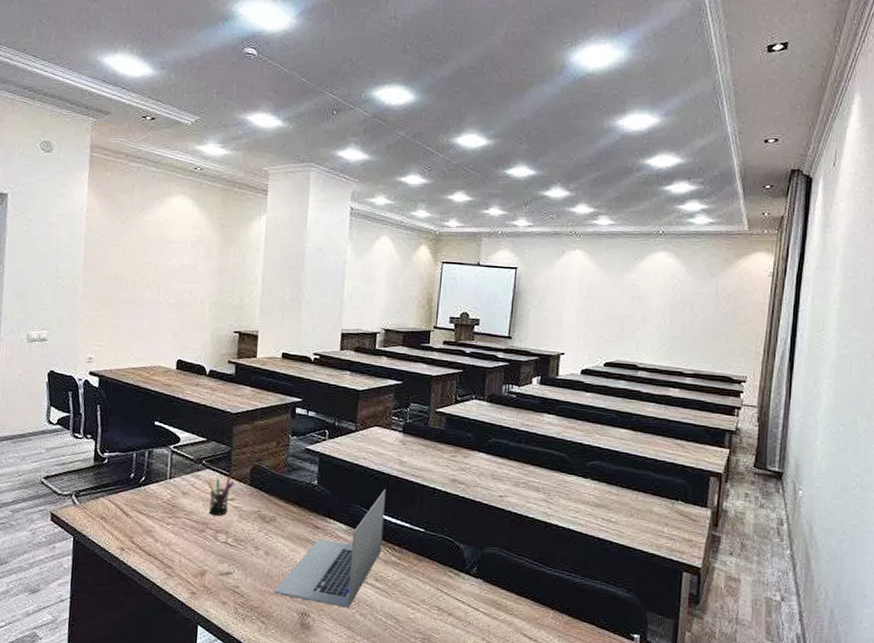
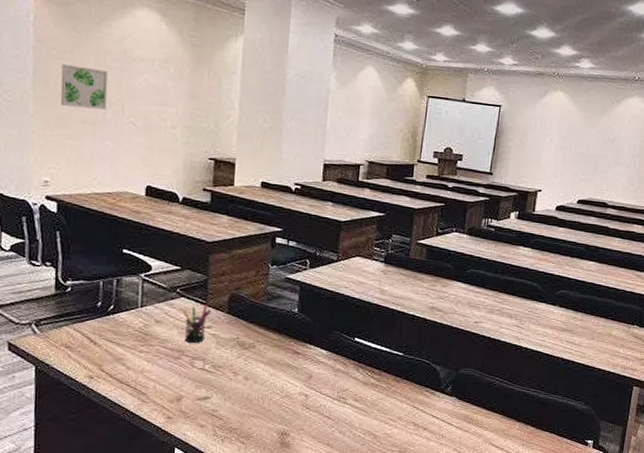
wall art: none [105,250,147,290] -> present [60,64,109,110]
laptop: present [273,489,386,608] -> none [253,316,367,427]

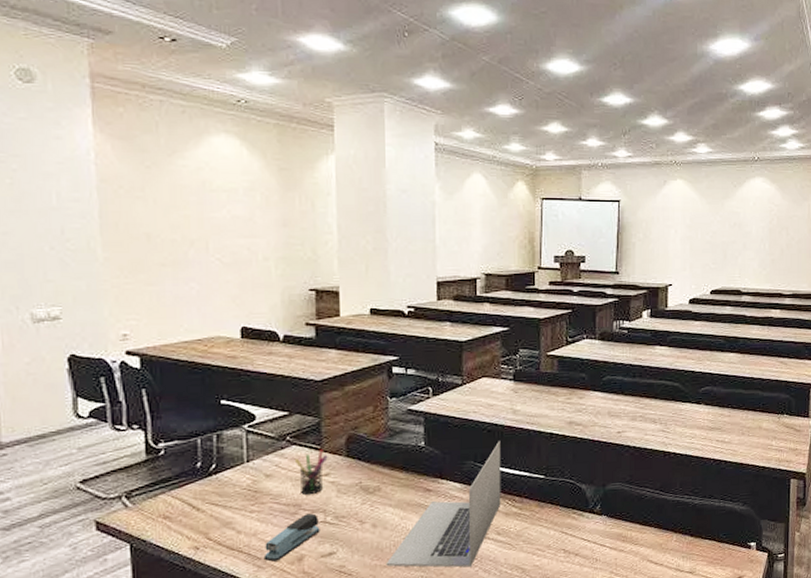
wall art: present [60,64,109,110] -> none [132,203,188,249]
stapler: none [147,360,199,398] -> present [263,513,320,562]
laptop: none [253,316,367,427] -> present [386,441,501,568]

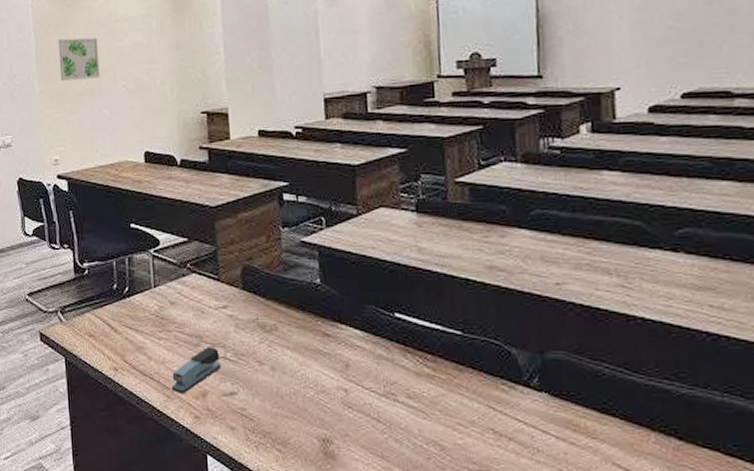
wall art: none [132,203,188,249] -> present [58,37,100,81]
pen holder: present [294,450,328,496] -> none [194,280,225,328]
laptop: present [386,441,501,568] -> none [286,284,411,433]

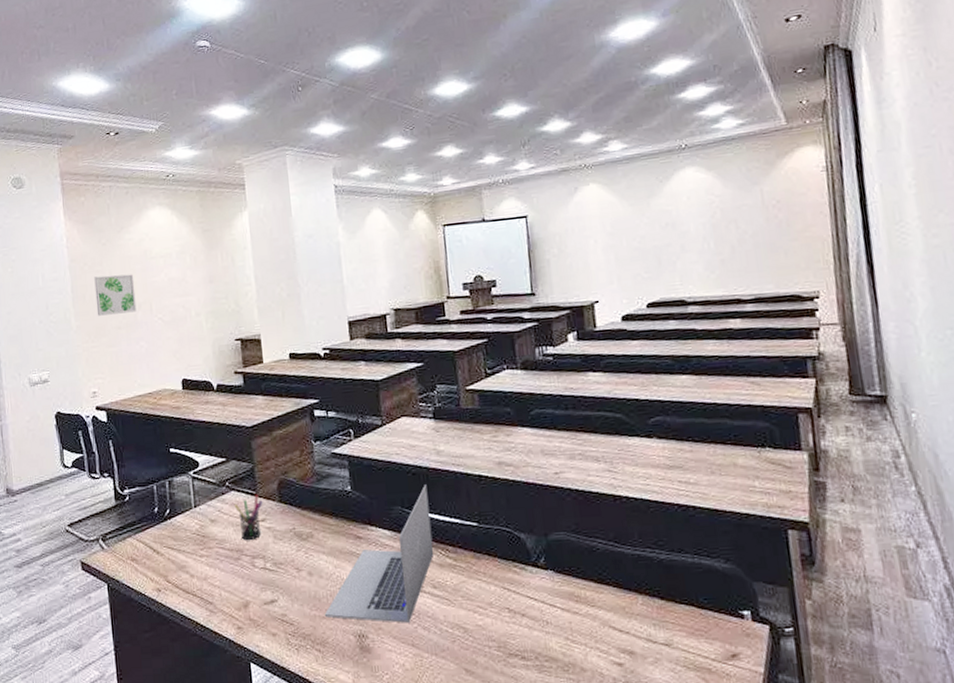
stapler: present [171,347,221,394] -> none [214,559,262,607]
pen holder: none [194,280,225,328] -> present [234,495,263,541]
laptop: none [286,284,411,433] -> present [324,484,434,623]

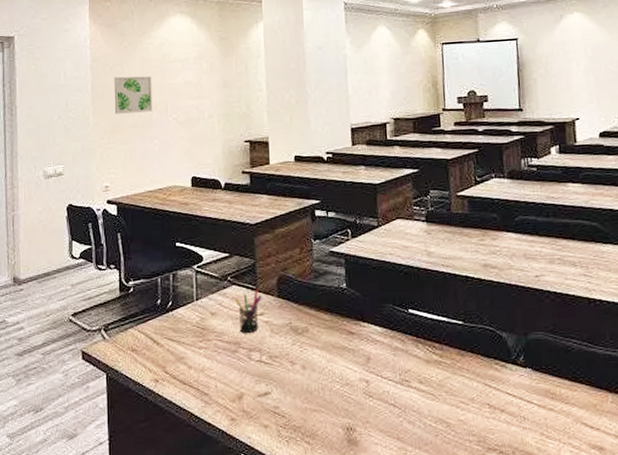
laptop: present [324,484,434,623] -> none [315,284,422,417]

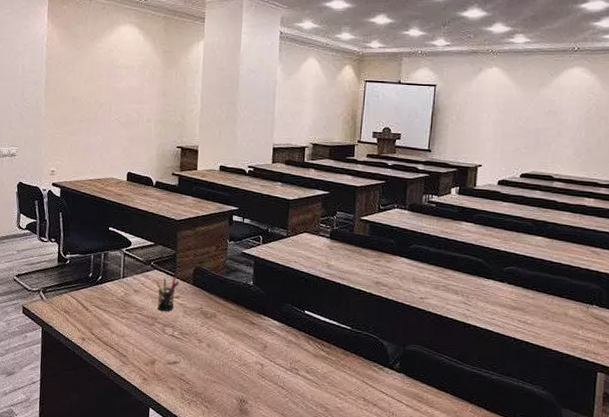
wall art: present [114,76,153,114] -> none [64,75,100,110]

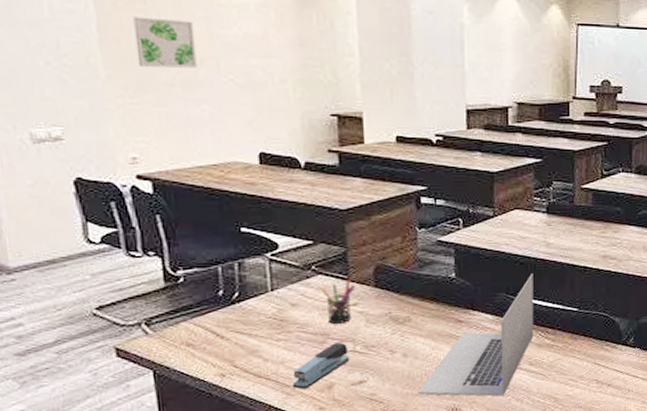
wall art: none [64,75,100,110] -> present [133,17,198,68]
stapler: none [127,326,169,361] -> present [292,342,350,389]
laptop: none [215,290,315,397] -> present [417,274,534,397]

